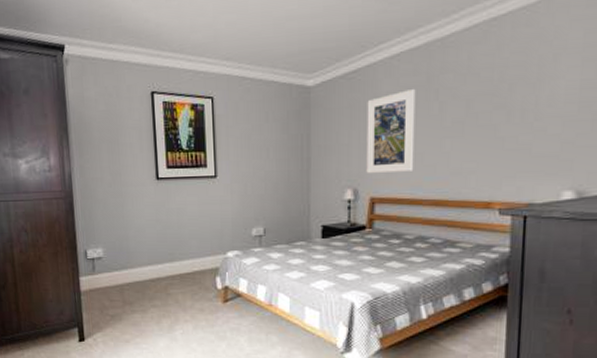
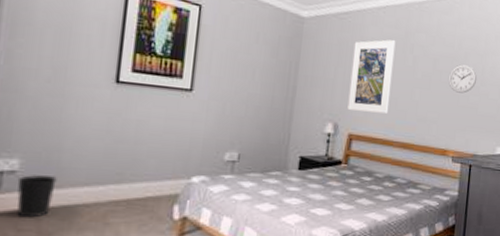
wastebasket: none [103,259,129,292] -> present [17,175,57,218]
wall clock: none [487,99,529,135] -> present [448,64,477,94]

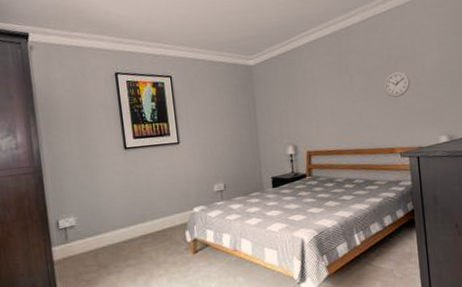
wastebasket: present [17,175,57,218] -> none [76,225,102,258]
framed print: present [347,39,396,114] -> none [296,66,337,133]

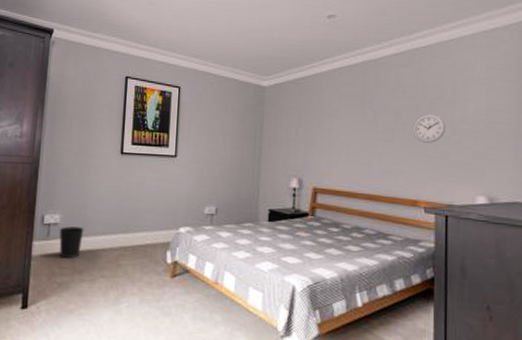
wastebasket: none [76,225,102,258] -> present [59,226,84,259]

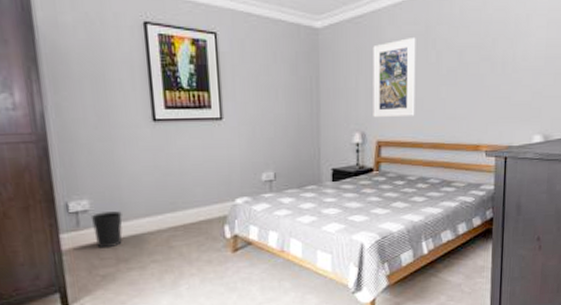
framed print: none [310,98,354,167] -> present [373,38,416,118]
wall clock: present [412,114,446,143] -> none [475,53,508,84]

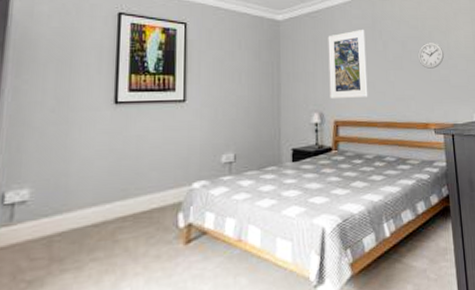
wastebasket: present [90,211,123,249] -> none [28,201,65,247]
wall clock: none [475,53,508,84] -> present [417,43,445,69]

